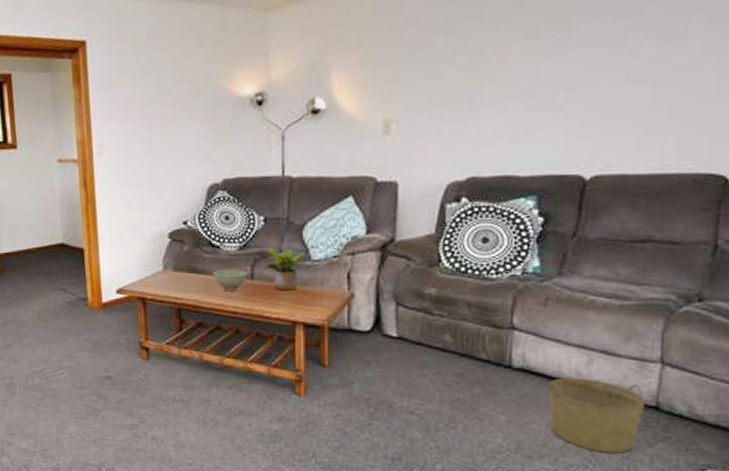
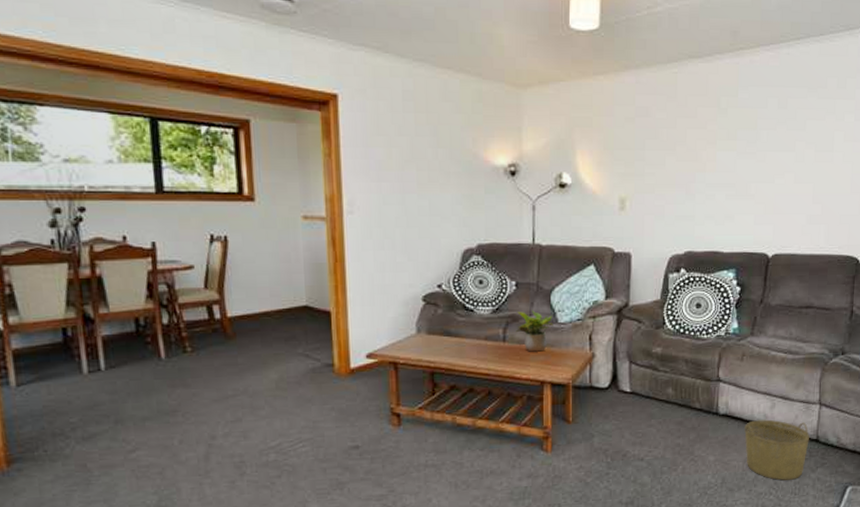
bowl: present [213,270,248,291] -> none [467,332,501,354]

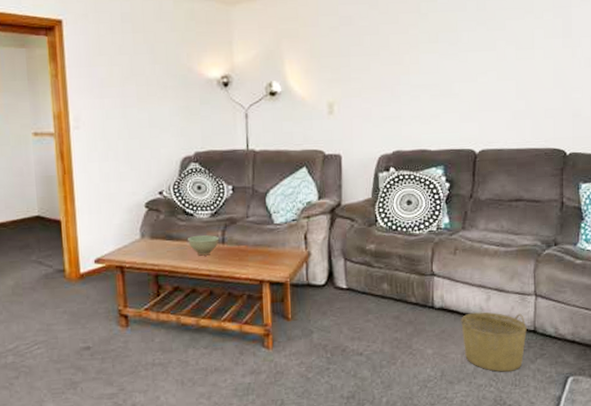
bowl: none [467,332,501,354] -> present [188,235,220,256]
potted plant: present [515,310,553,352] -> none [233,212,270,253]

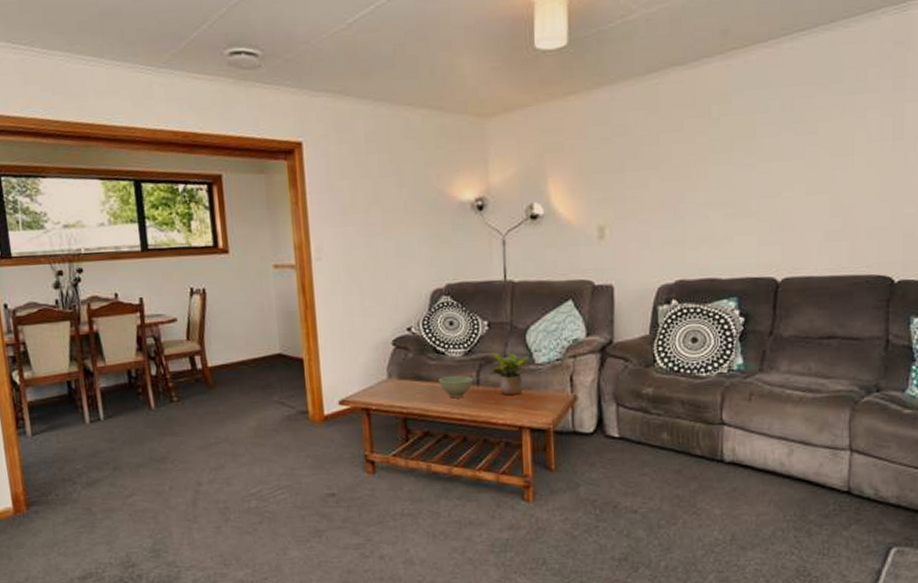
potted plant: none [233,212,270,253] -> present [489,351,530,396]
basket: present [461,312,527,372] -> none [756,468,839,539]

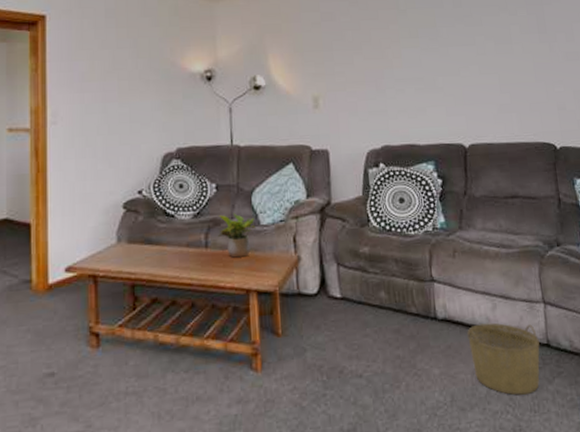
bowl: present [439,376,474,399] -> none [168,238,203,262]
basket: none [756,468,839,539] -> present [467,323,540,396]

